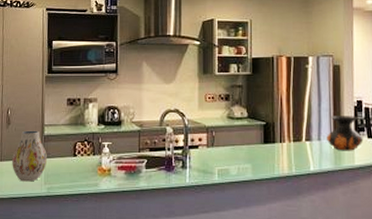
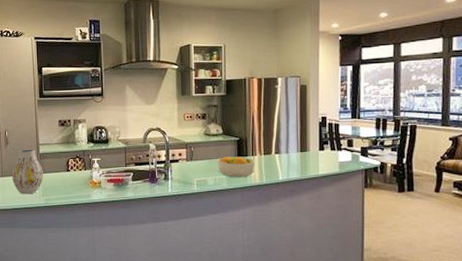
fruit bowl: none [241,143,283,168] -> present [217,156,255,178]
vase: present [327,116,364,151] -> none [294,131,327,162]

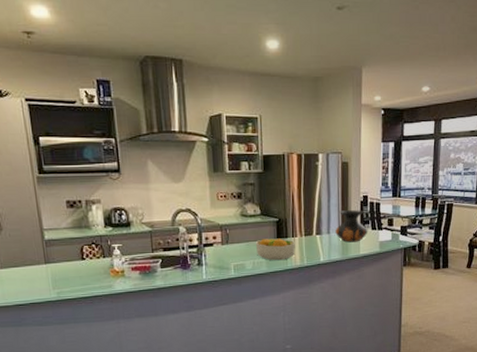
vase: present [12,149,44,194] -> none [11,235,53,288]
vase: none [294,131,327,162] -> present [335,210,368,243]

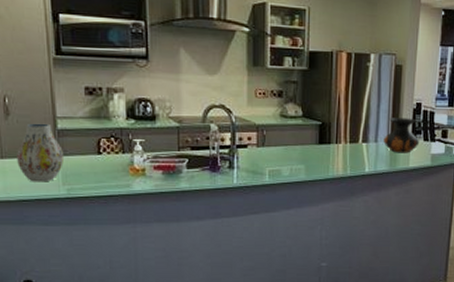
vase: none [11,235,53,288] -> present [17,123,65,182]
fruit bowl: present [255,238,295,261] -> none [294,143,339,169]

